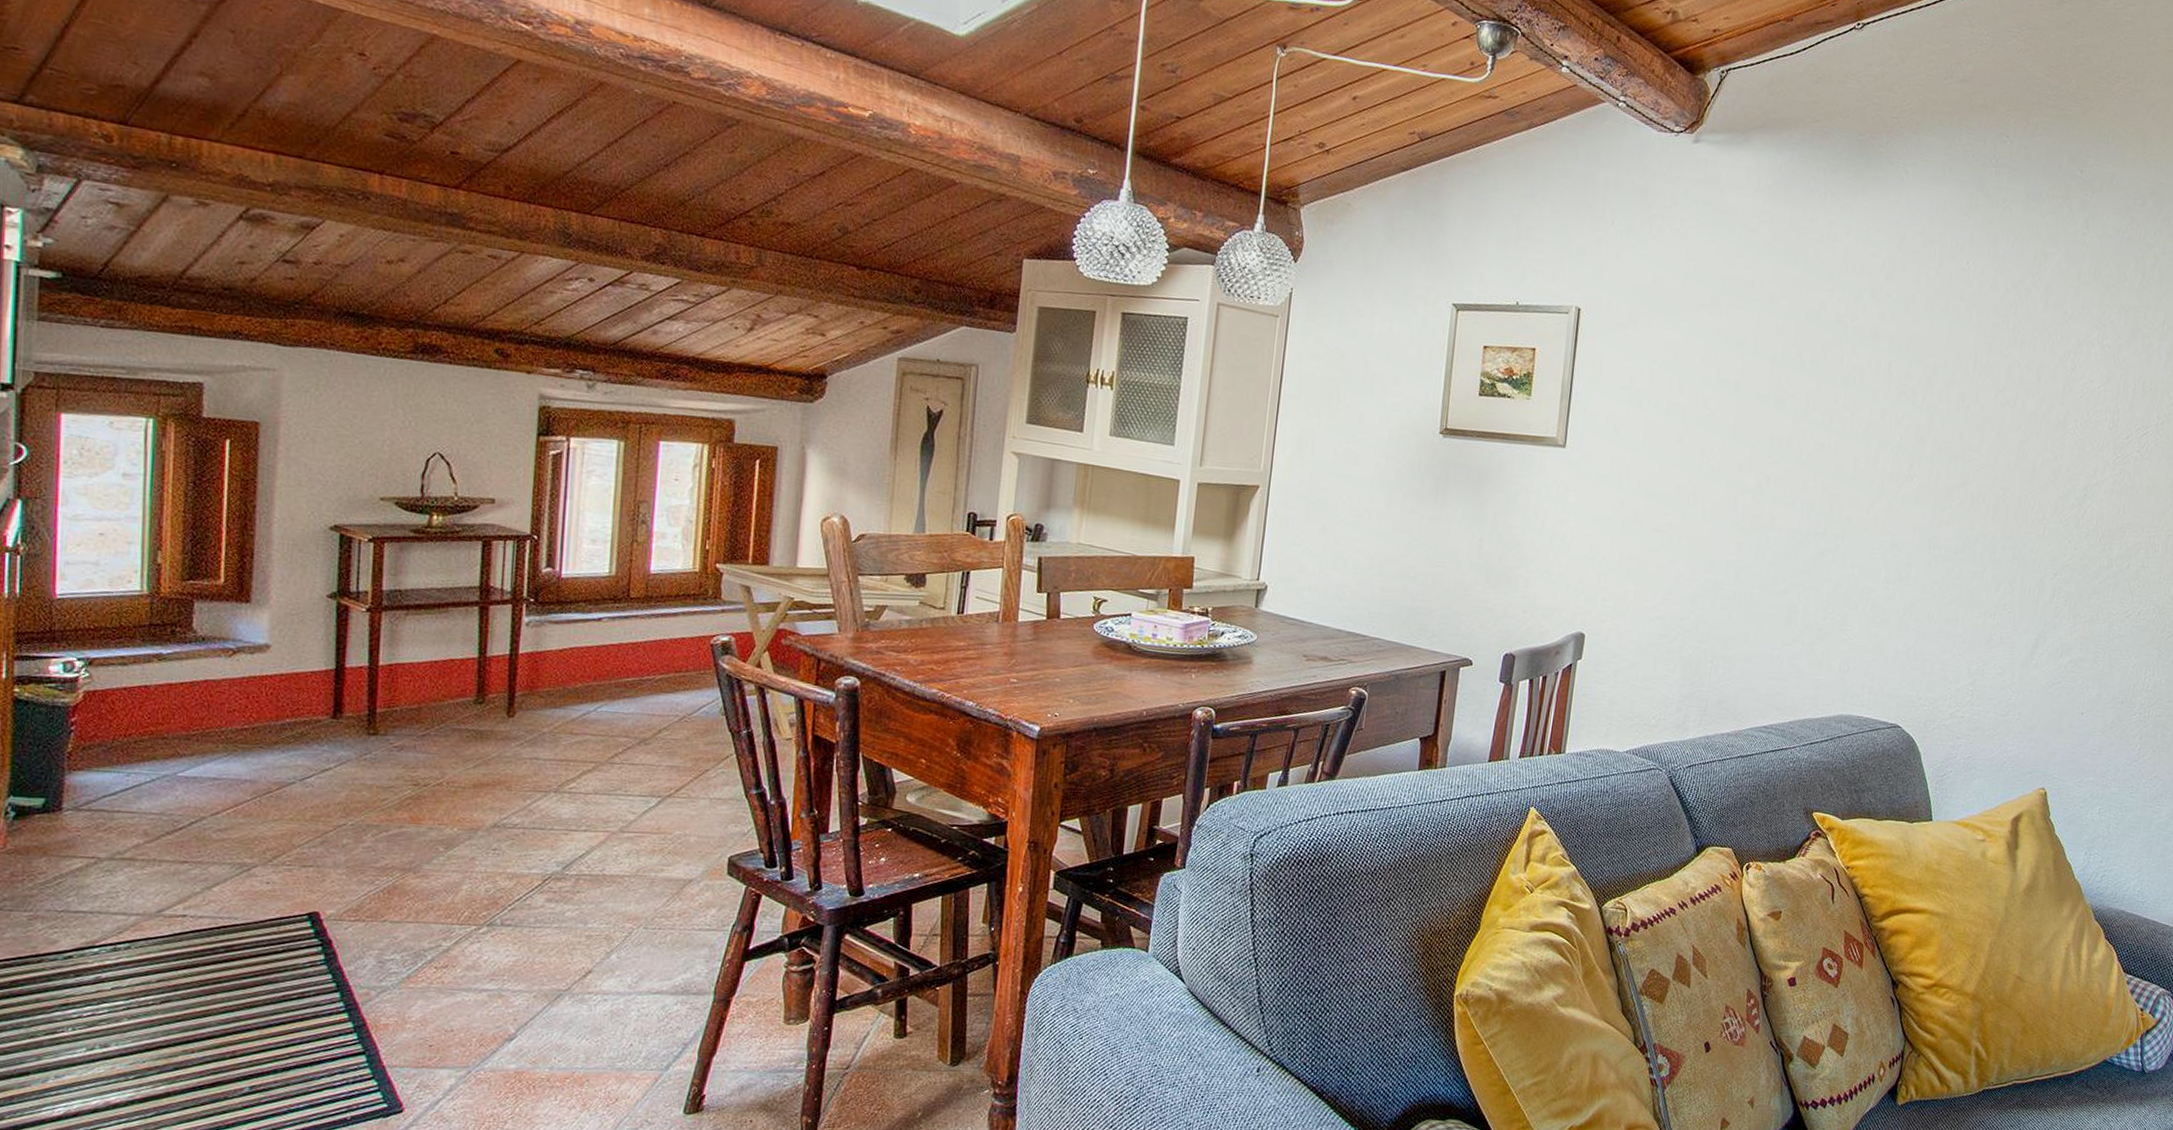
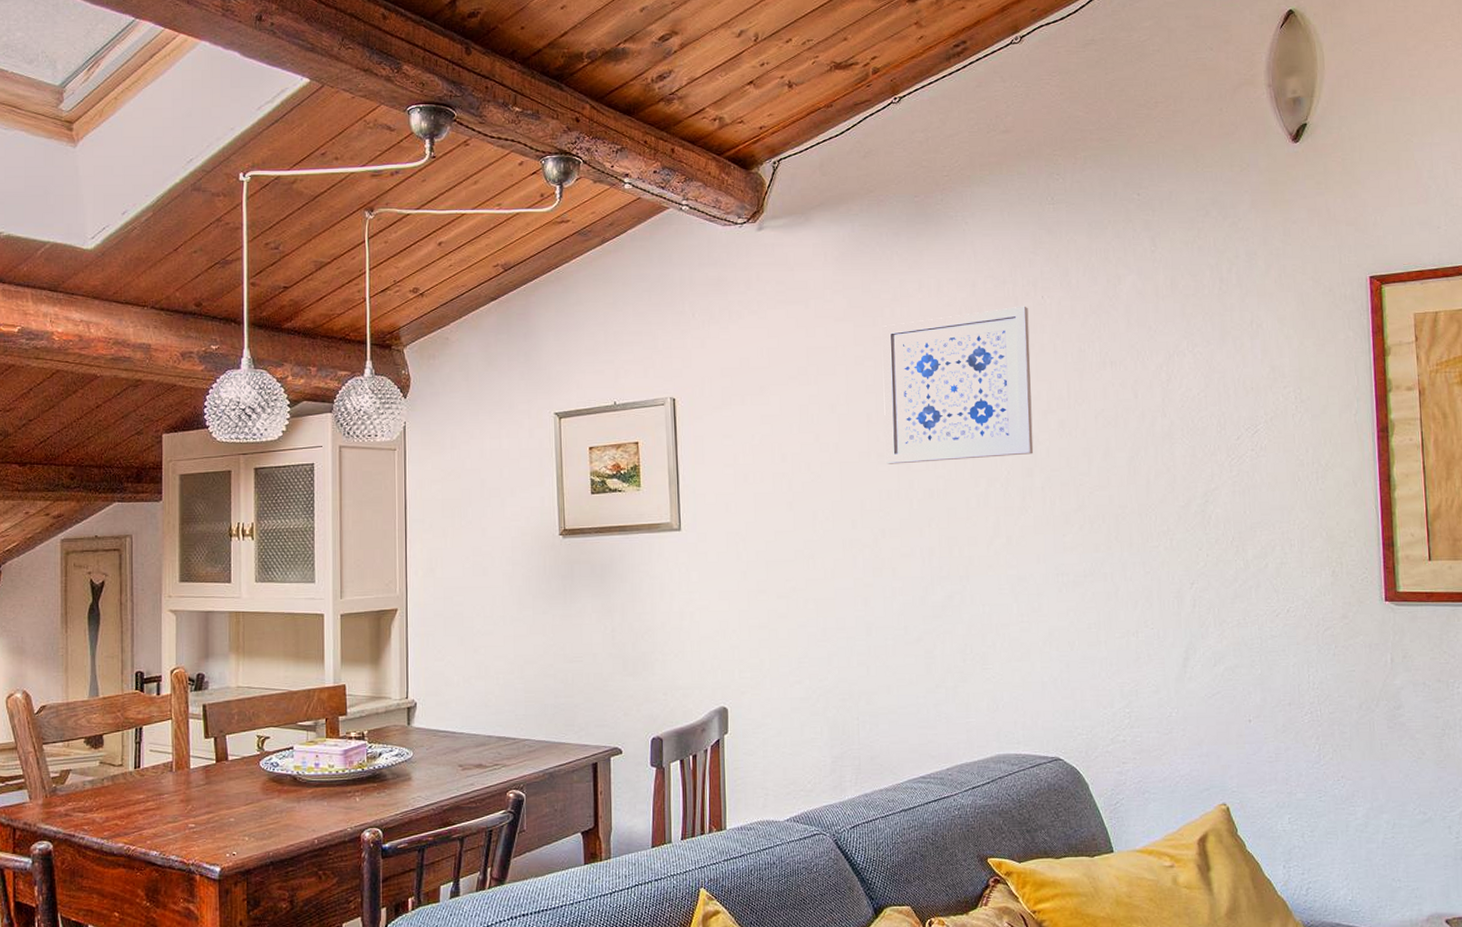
wall art: none [1783,266,1951,423] -> present [882,306,1034,464]

